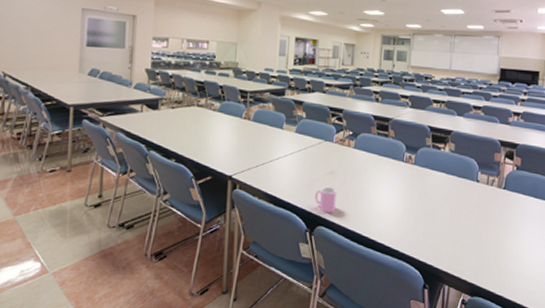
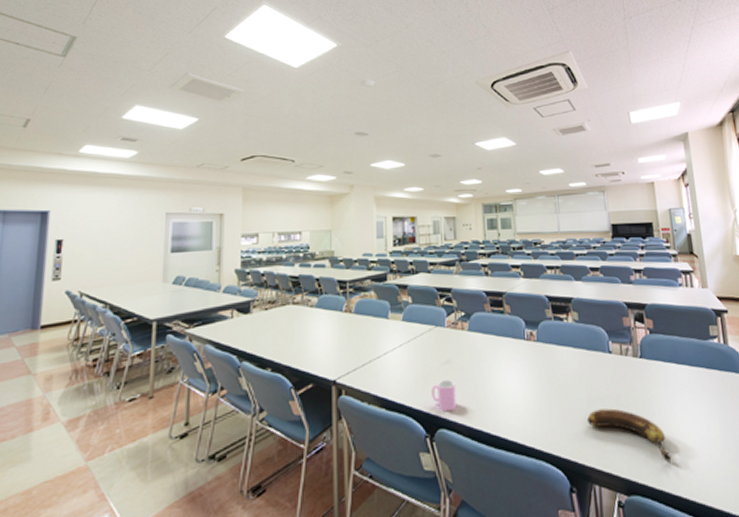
banana: none [448,226,514,275] -> present [587,408,672,462]

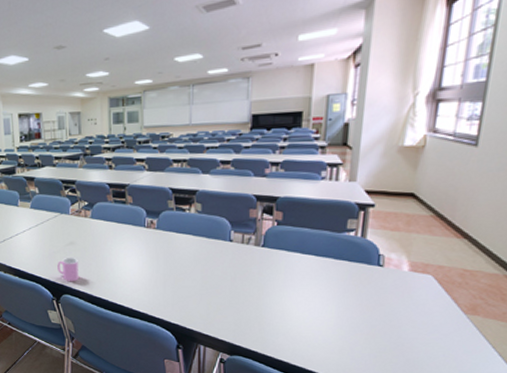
banana: present [587,408,672,462] -> none [200,288,279,334]

